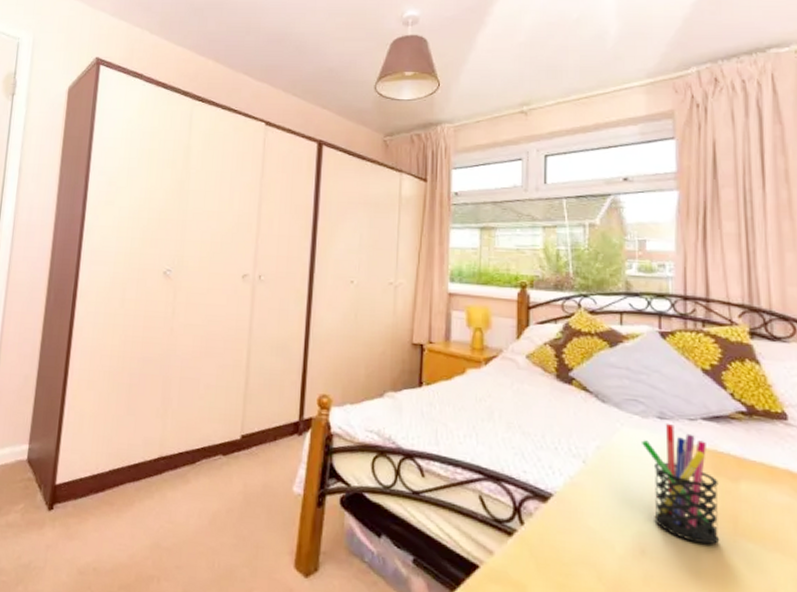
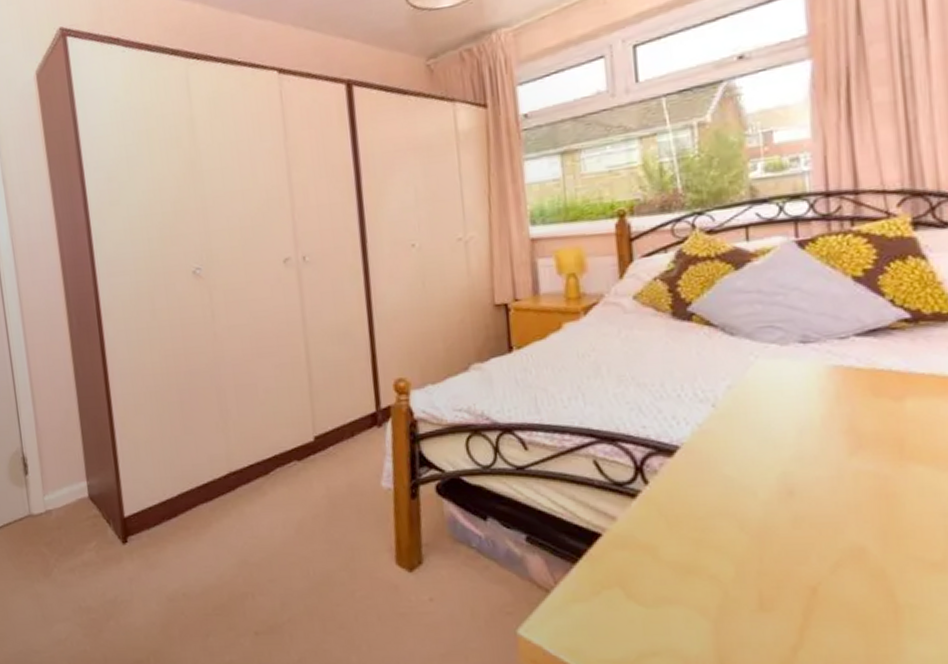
pen holder: present [642,424,720,545] -> none [782,347,883,475]

